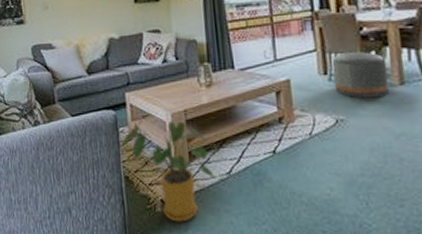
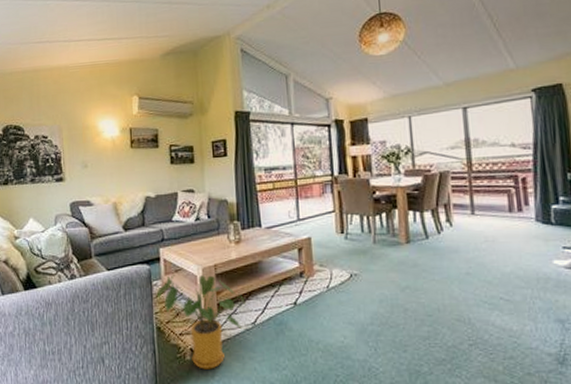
pouf: present [332,52,390,98] -> none [348,213,397,255]

